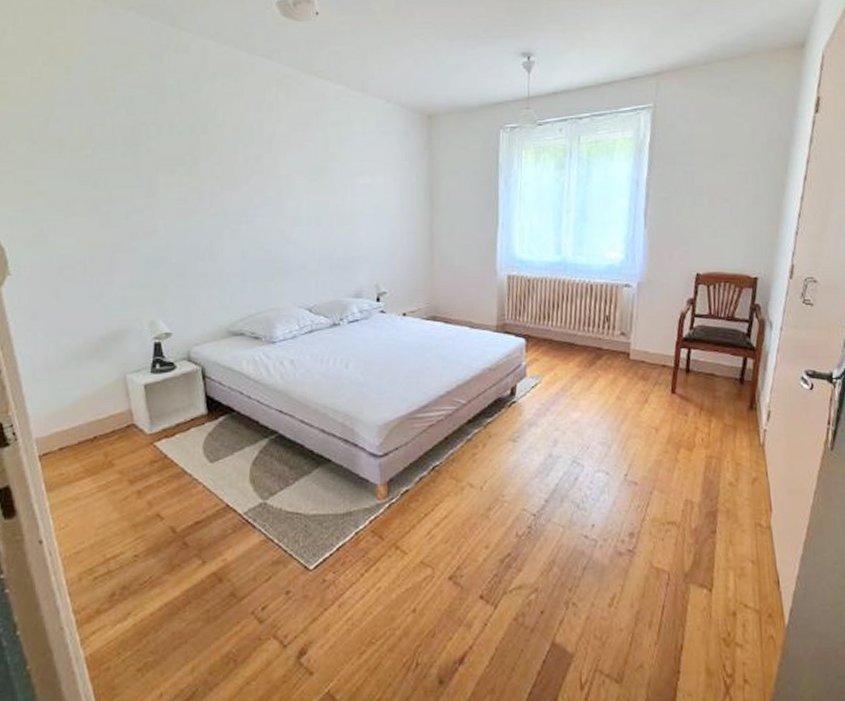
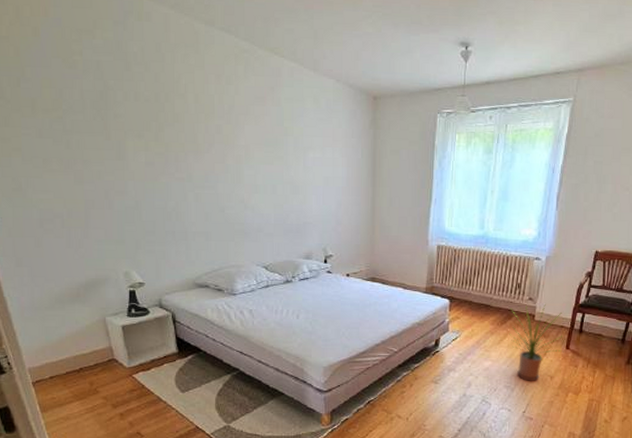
house plant: none [599,340,669,437] -> present [509,304,564,382]

